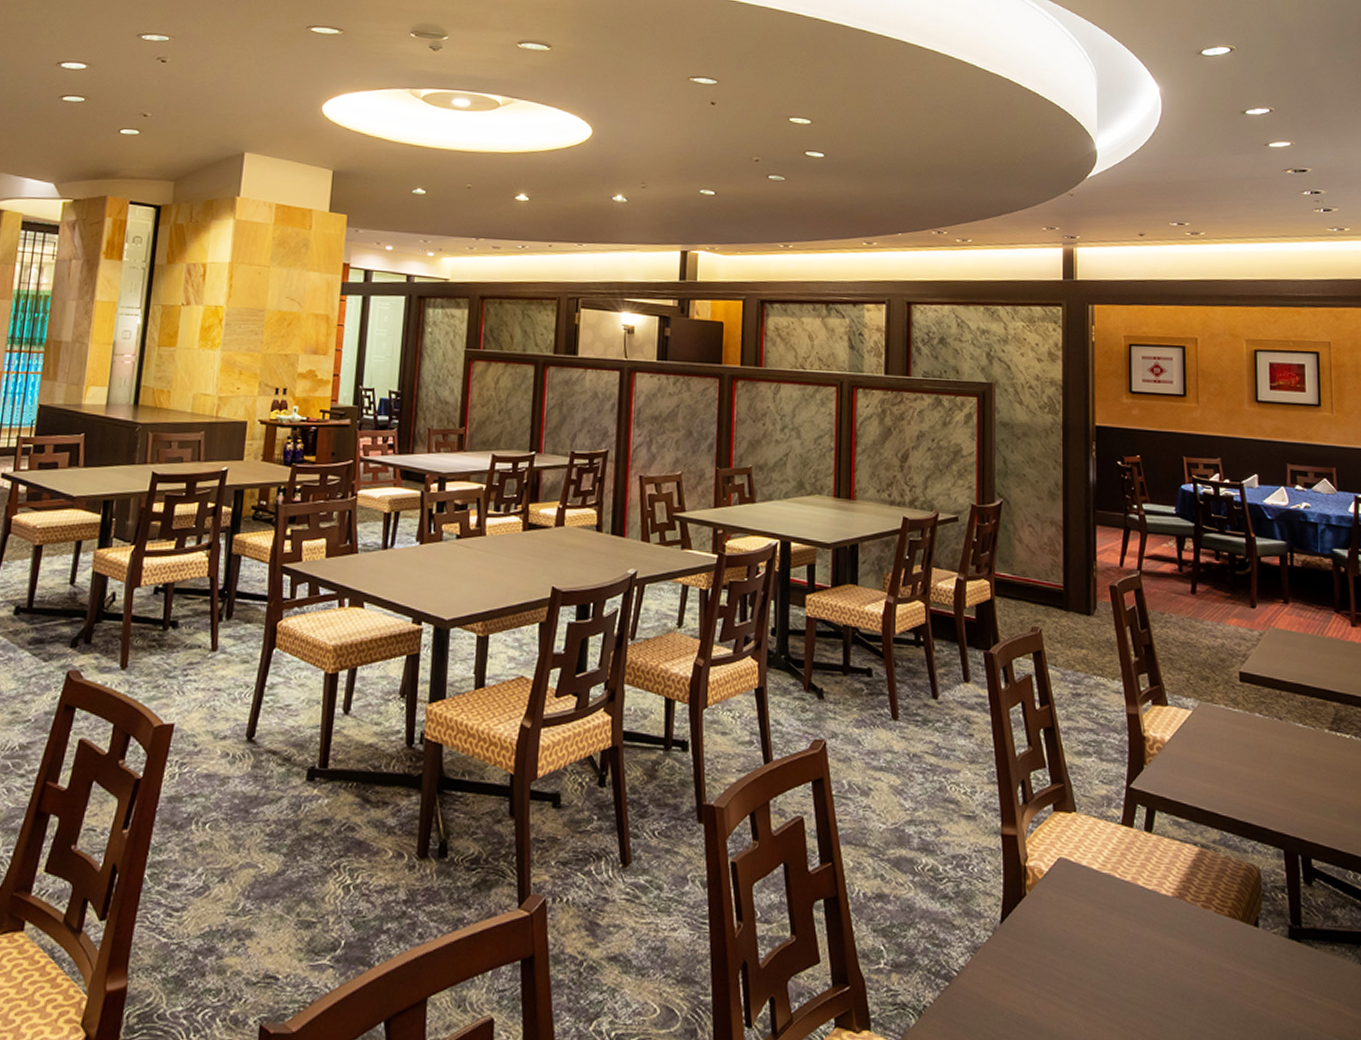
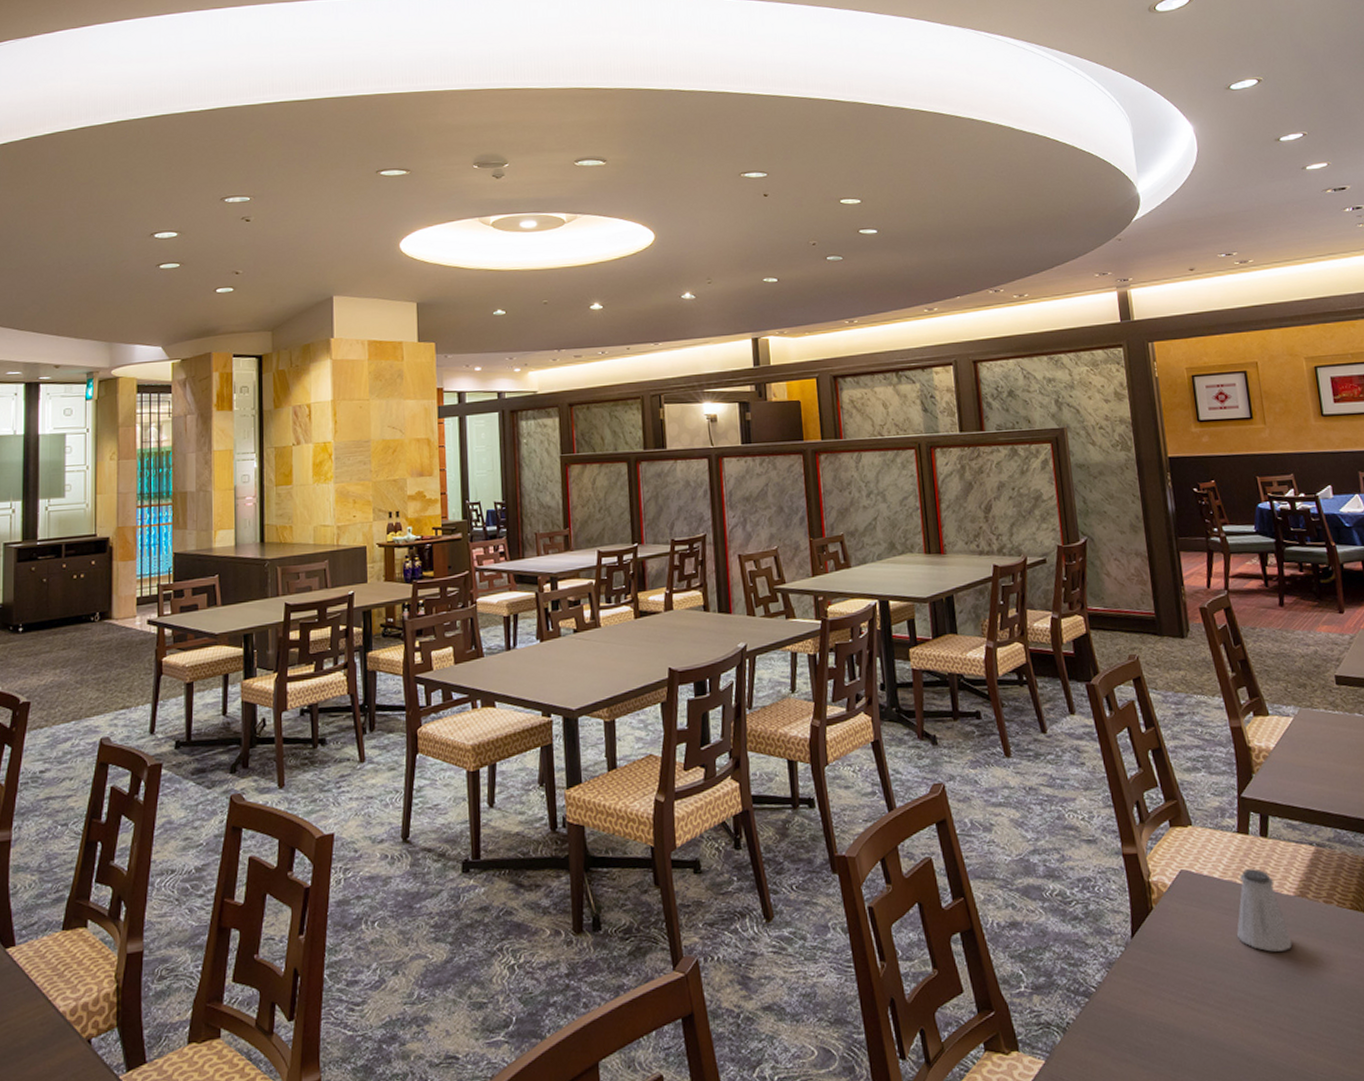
saltshaker: none [1108,864,1165,953] -> present [1236,868,1293,952]

